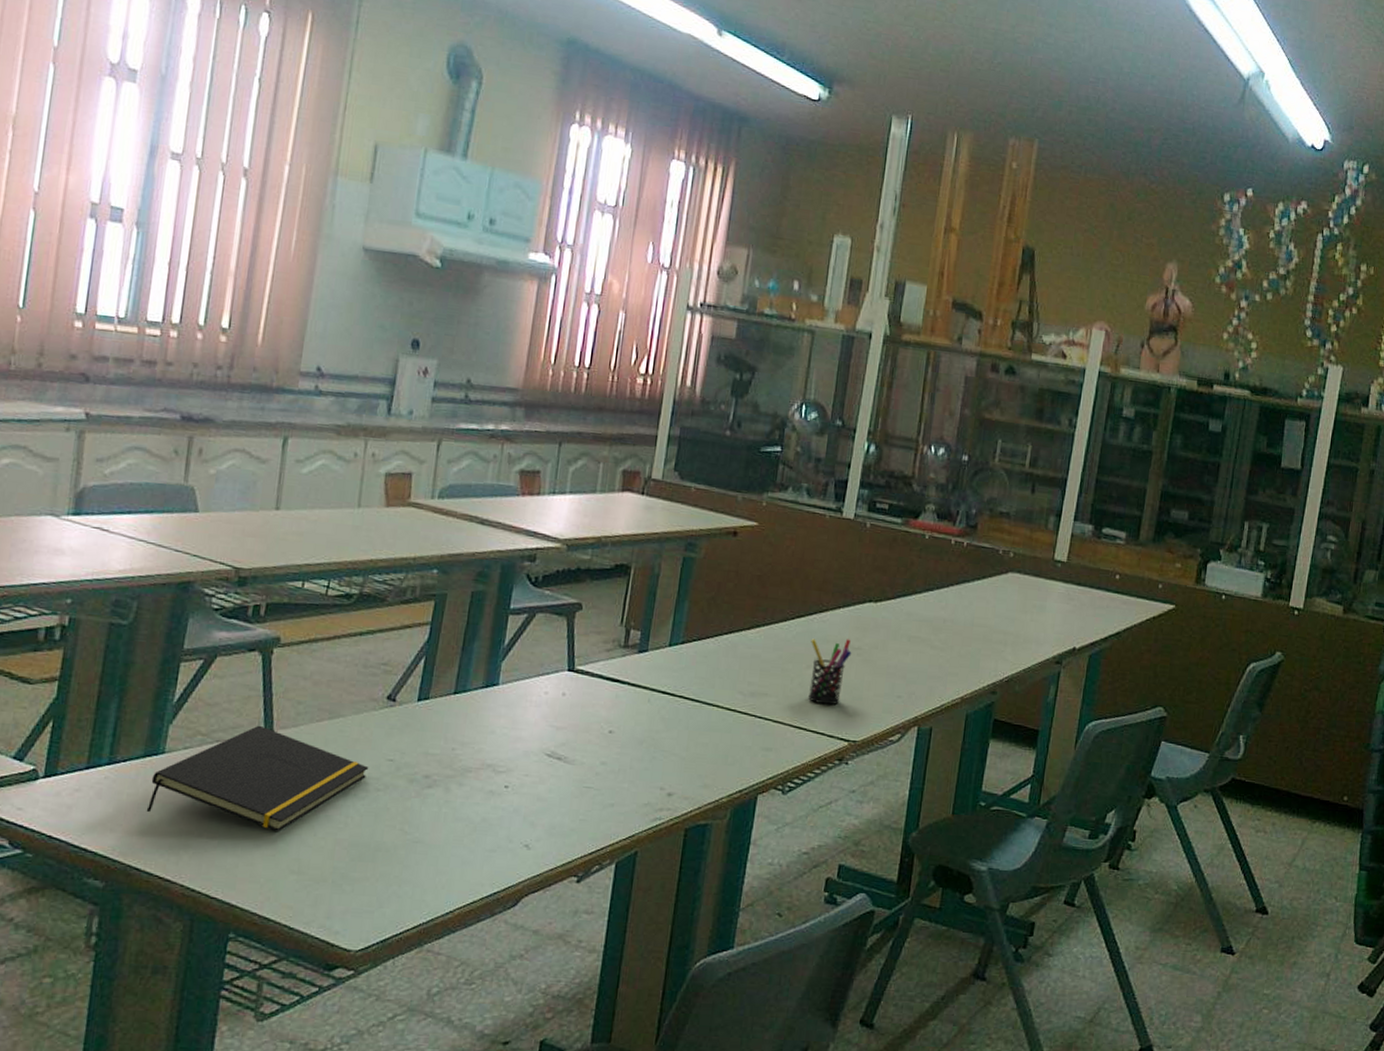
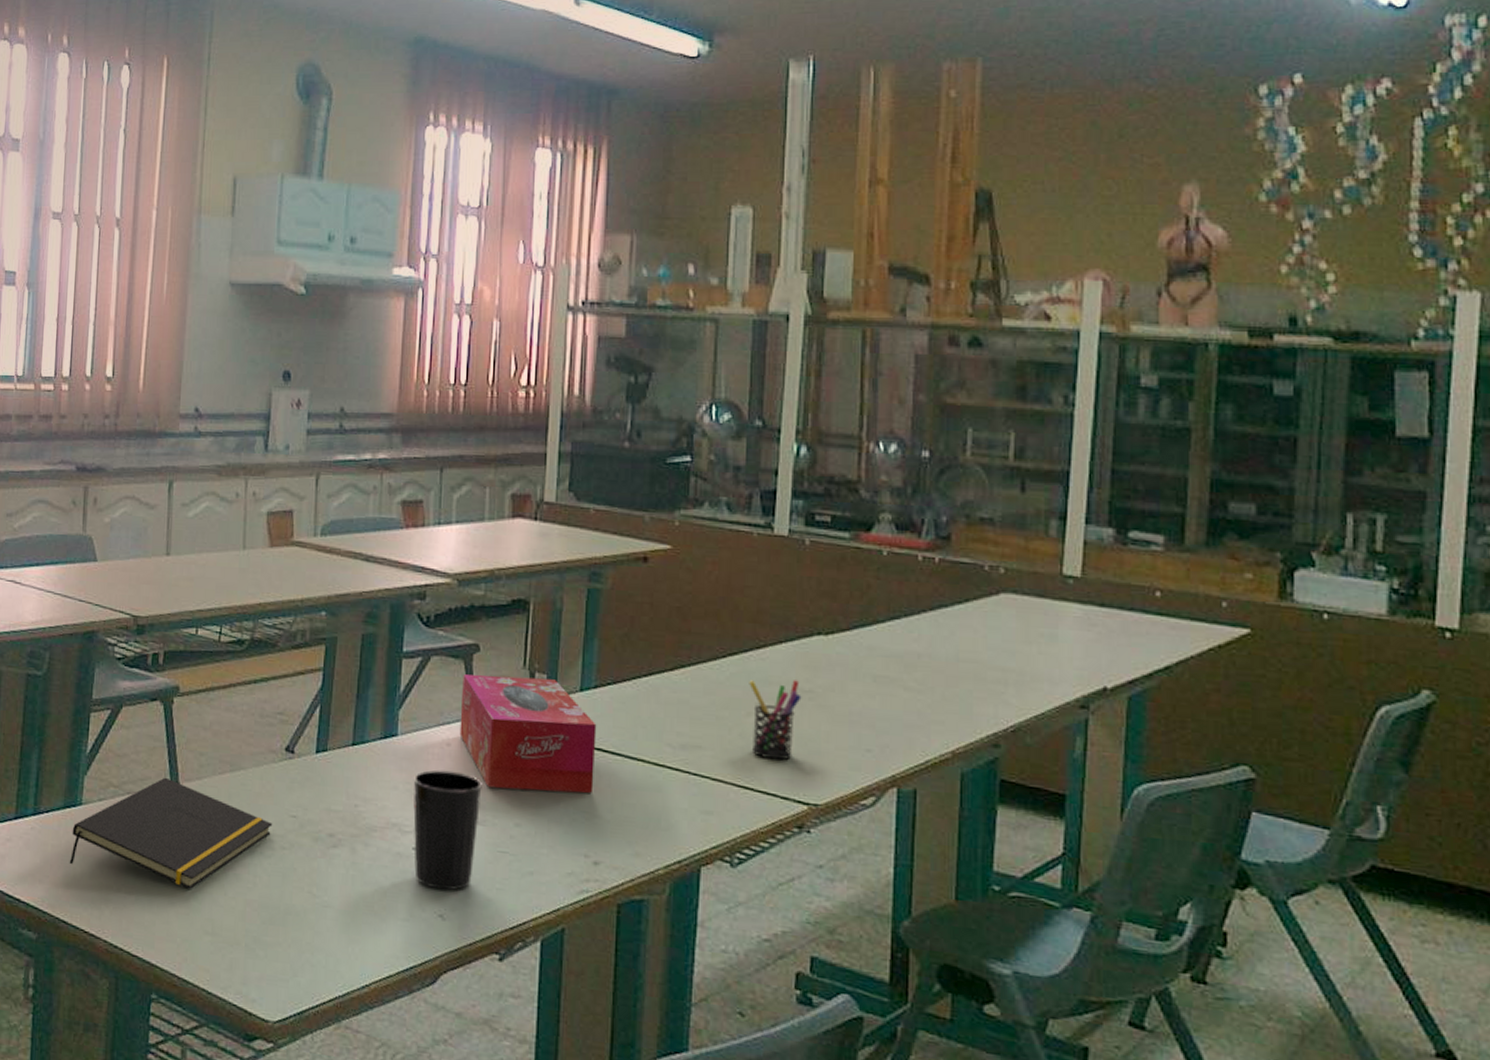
cup: none [505,715,574,823] -> present [413,770,482,891]
tissue box: none [557,630,681,735] -> present [459,674,597,794]

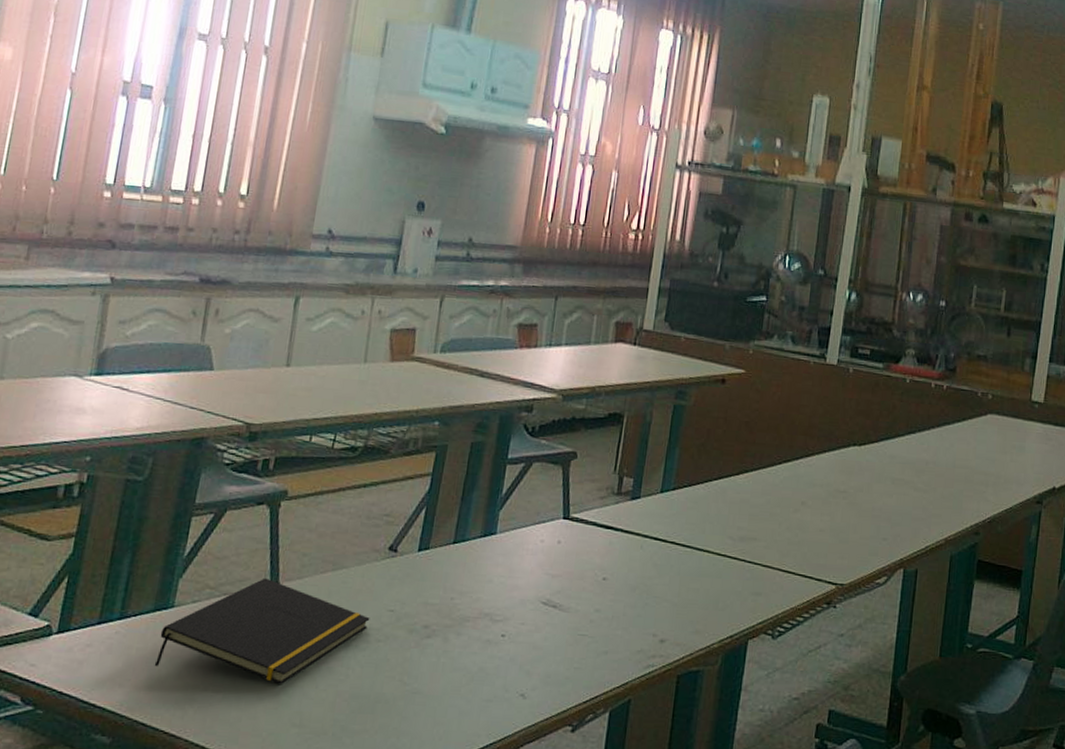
cup: present [413,770,482,891] -> none [501,564,569,672]
tissue box: present [459,674,597,794] -> none [552,478,672,581]
pen holder: present [749,680,802,761] -> none [795,482,838,549]

